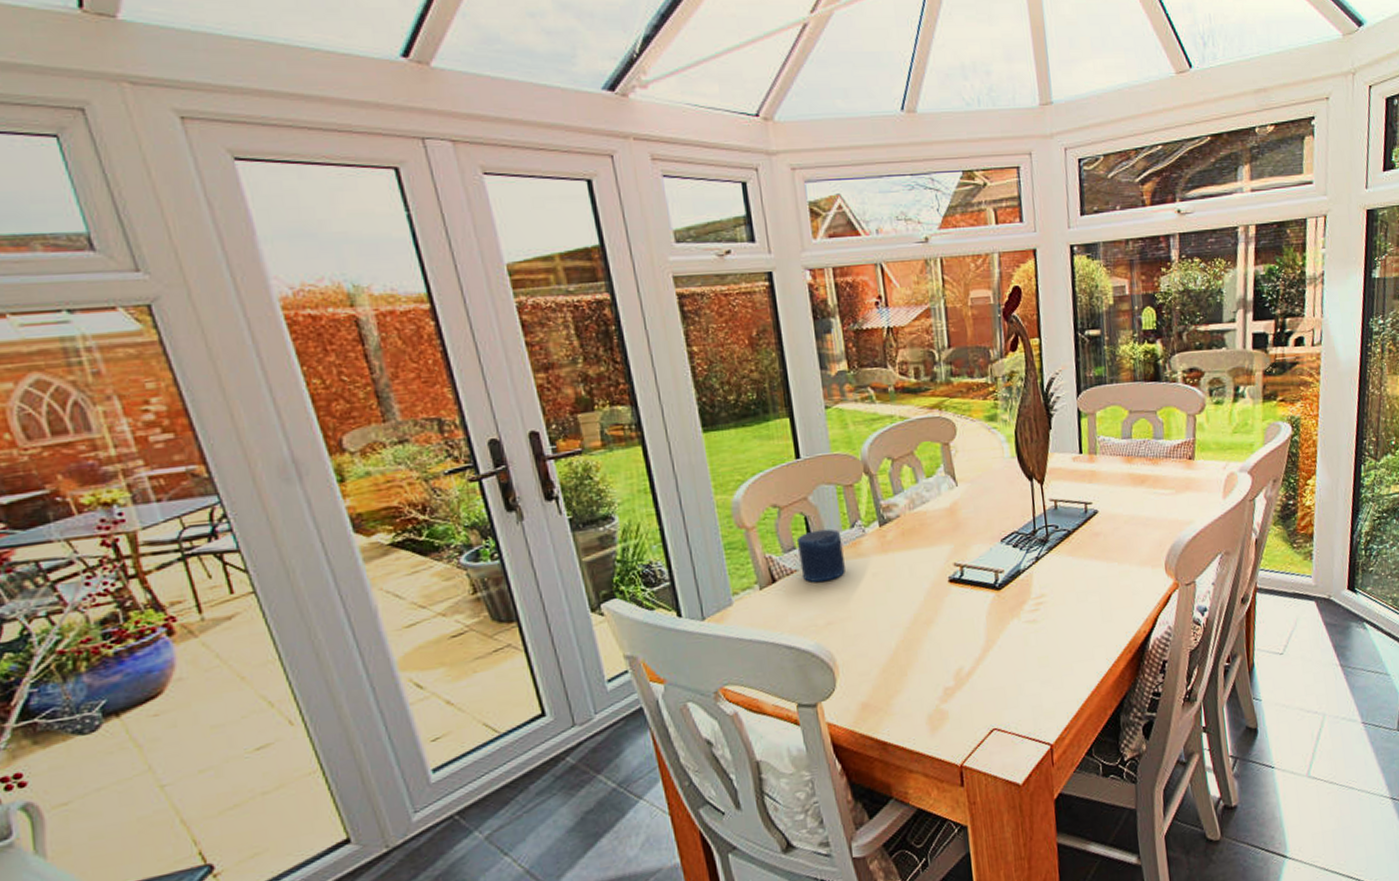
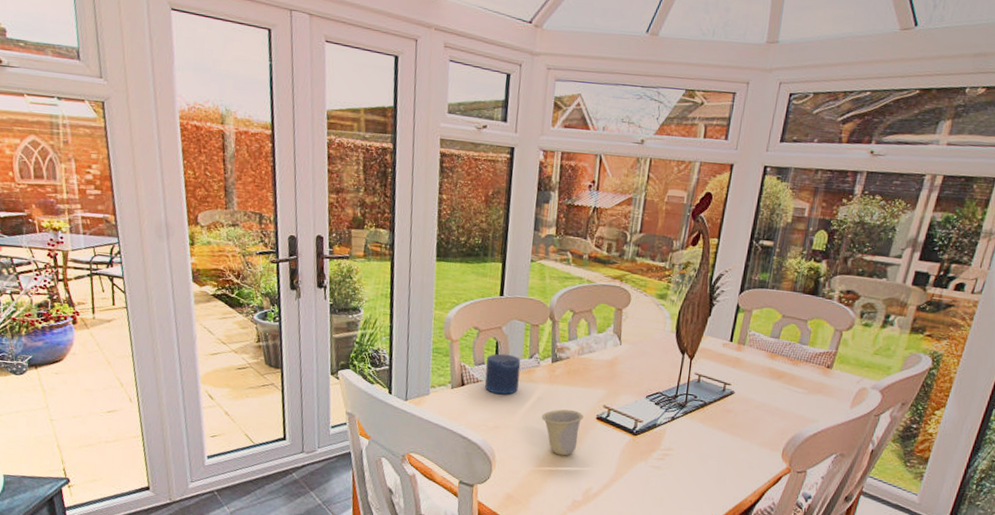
cup: none [882,578,934,639] -> present [541,409,583,456]

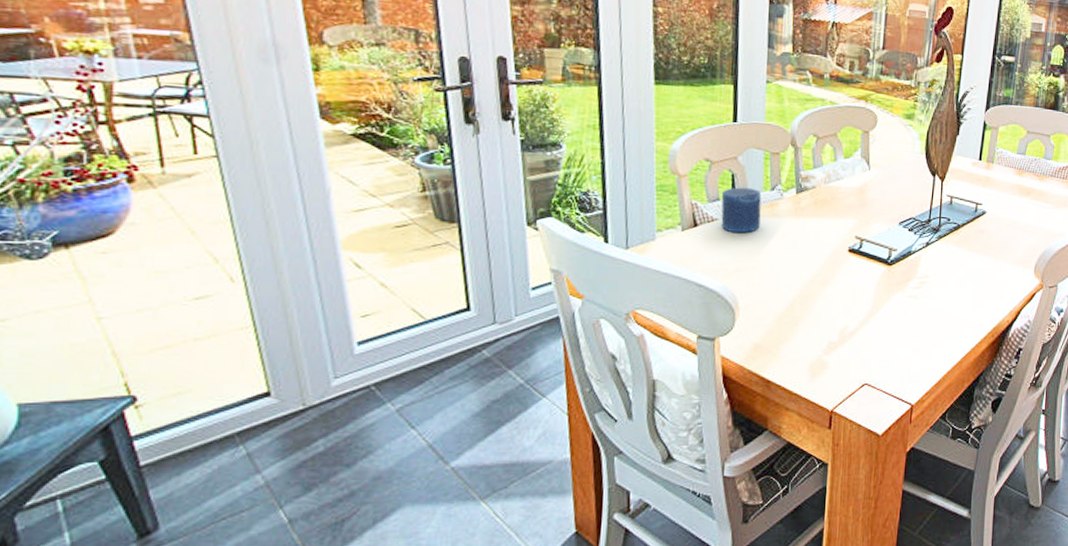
cup: present [541,409,583,456] -> none [788,243,834,295]

